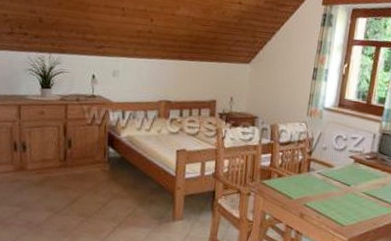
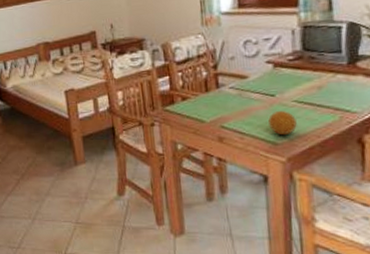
fruit: none [341,199,362,220] -> present [268,111,297,136]

